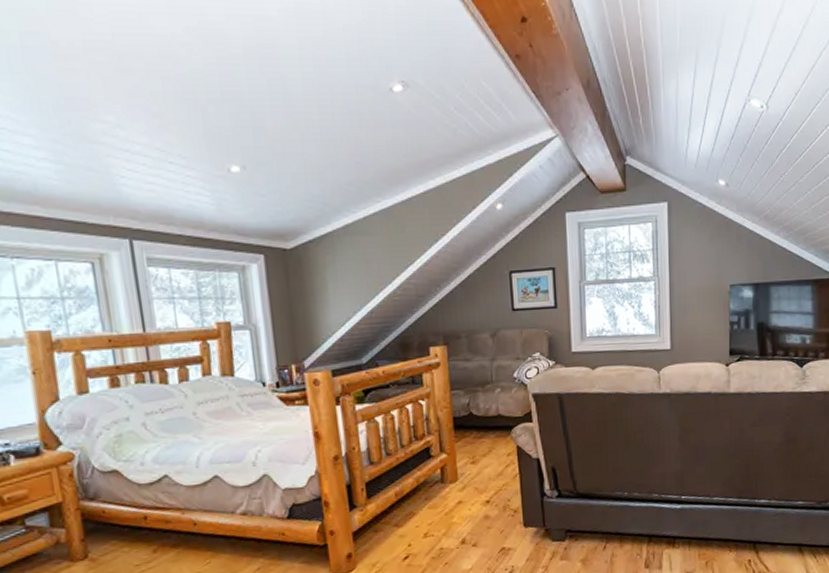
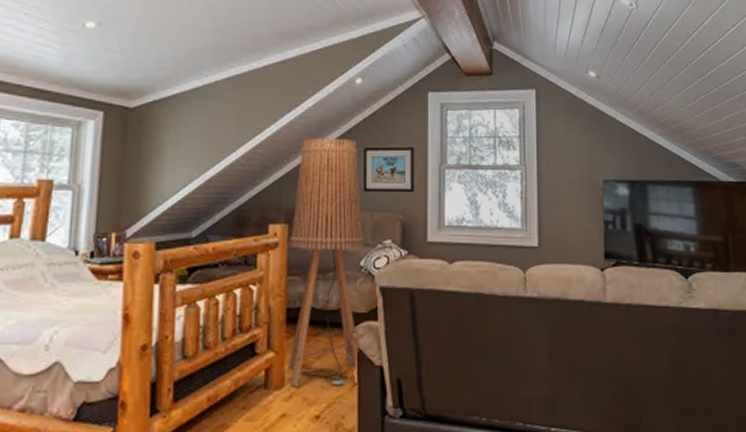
floor lamp: none [449,264,518,480] -> present [289,138,364,388]

